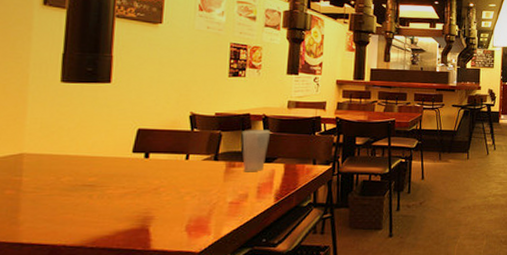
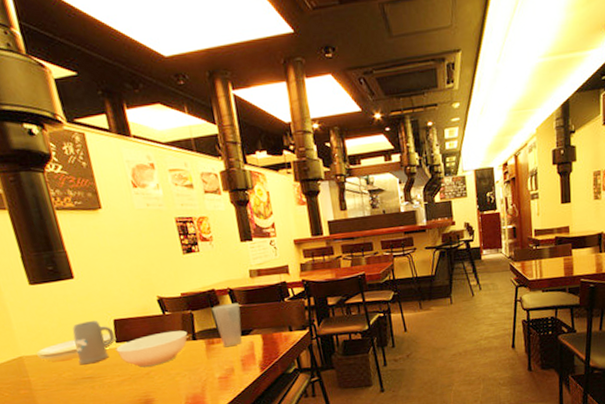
plate: none [40,142,134,163] -> present [35,333,116,362]
beer mug: none [85,127,135,171] -> present [72,320,115,365]
bowl: none [130,149,211,182] -> present [116,330,188,367]

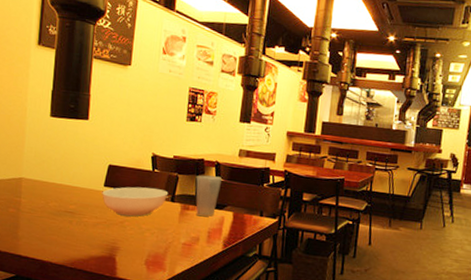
plate: present [35,333,116,362] -> none [34,173,106,192]
beer mug: present [72,320,115,365] -> none [67,160,106,200]

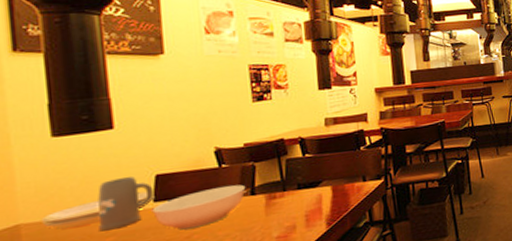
plate: none [34,173,106,192] -> present [40,191,155,229]
beer mug: none [67,160,106,200] -> present [97,177,154,232]
cup: present [195,175,223,217] -> none [277,152,311,202]

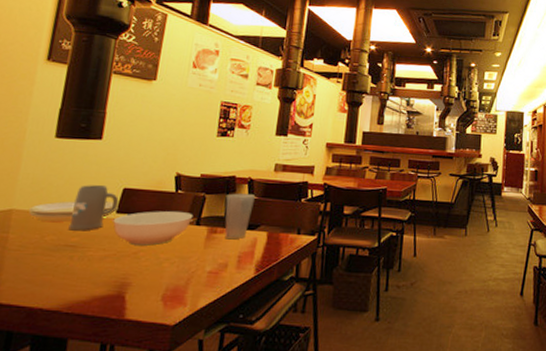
cup: none [277,152,311,202] -> present [224,193,256,240]

